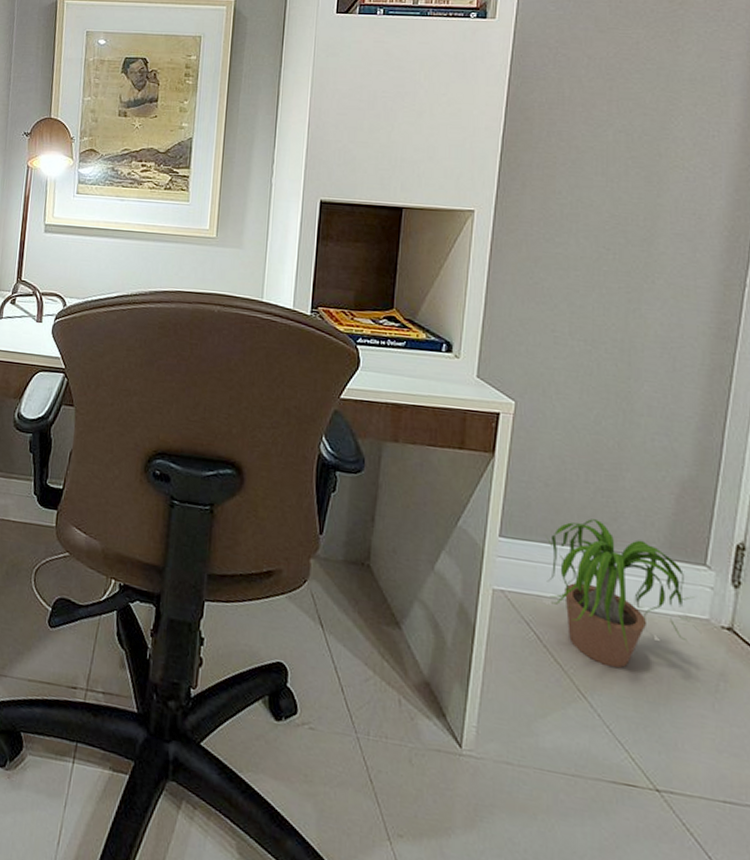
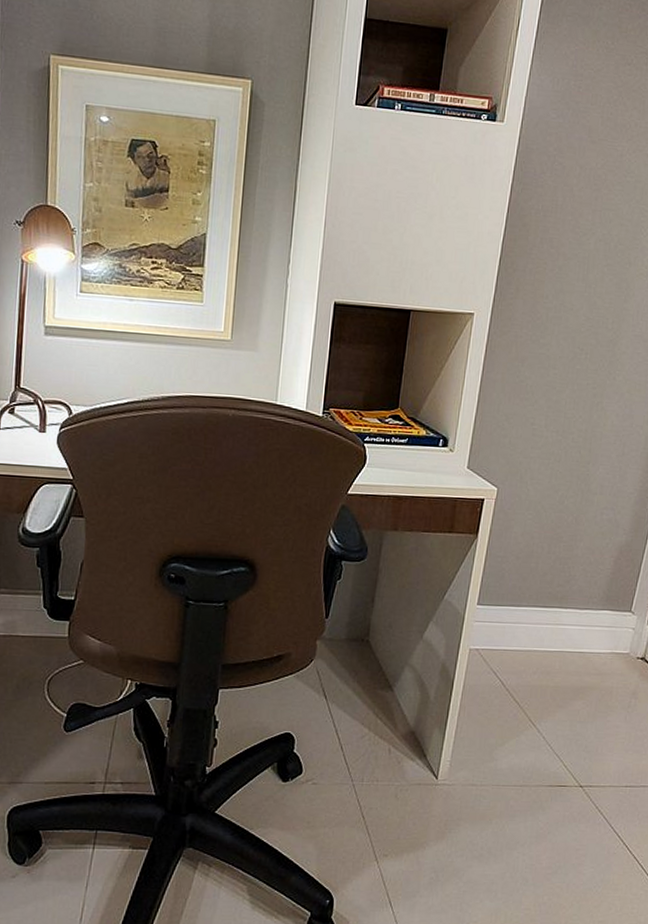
potted plant: present [546,519,698,668] -> none [512,583,621,700]

